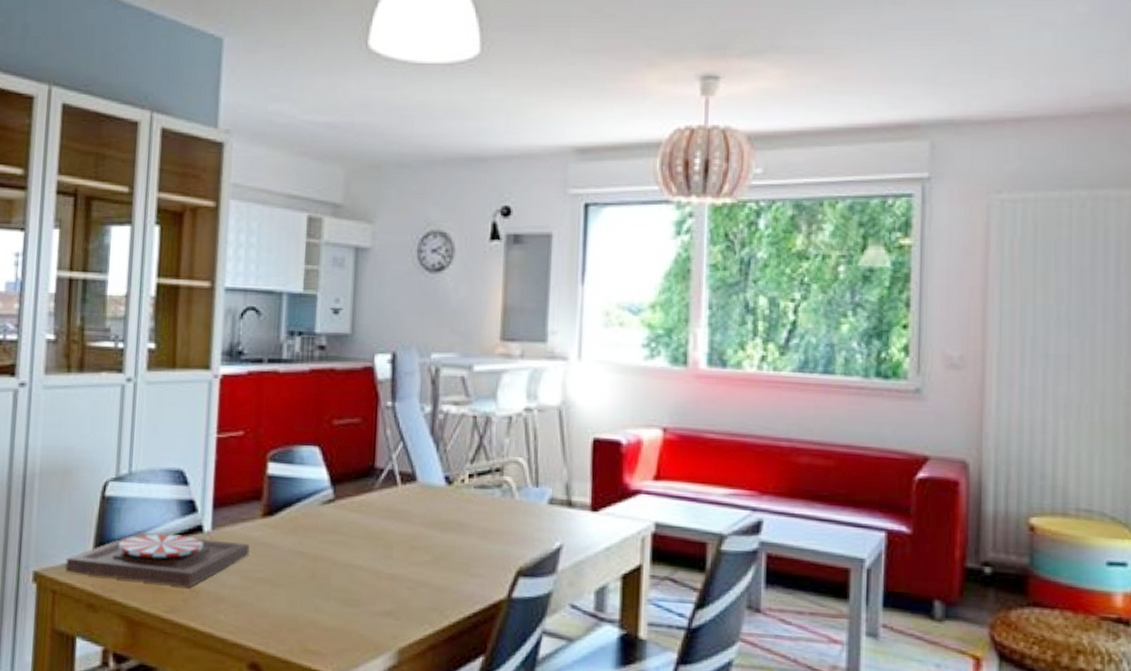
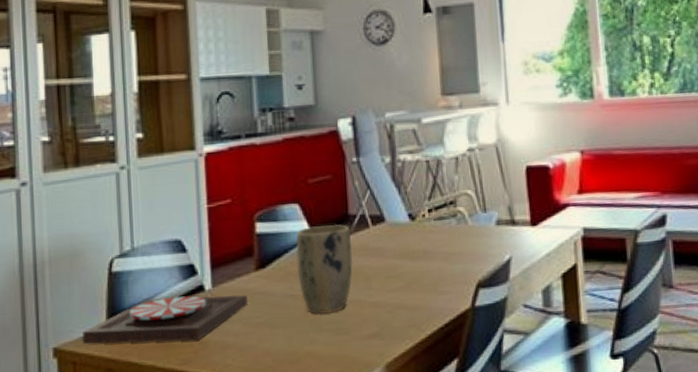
plant pot: none [309,475,375,580] -> present [296,224,353,315]

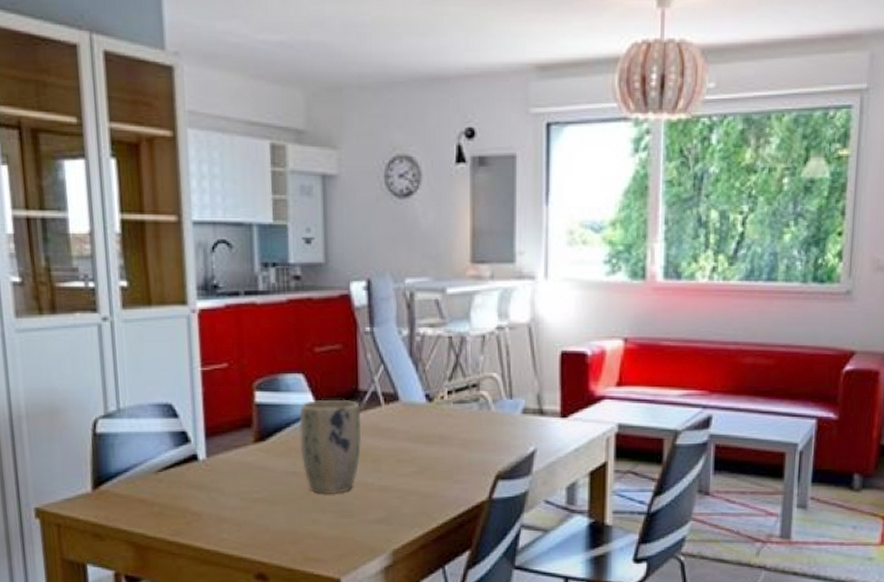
plate: present [82,294,248,344] -> none [66,464,245,512]

